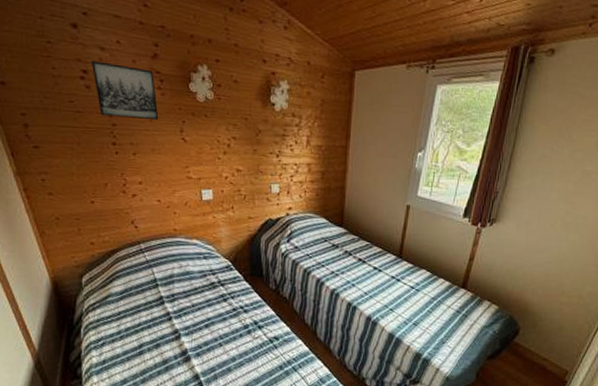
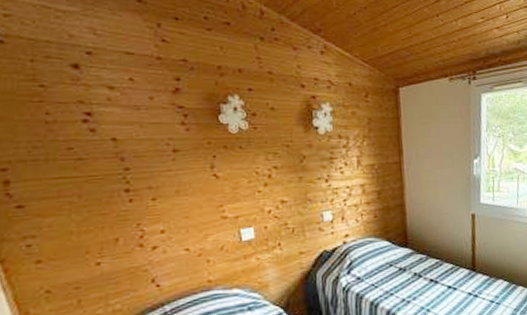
wall art: present [91,61,159,120] -> none [96,101,184,161]

